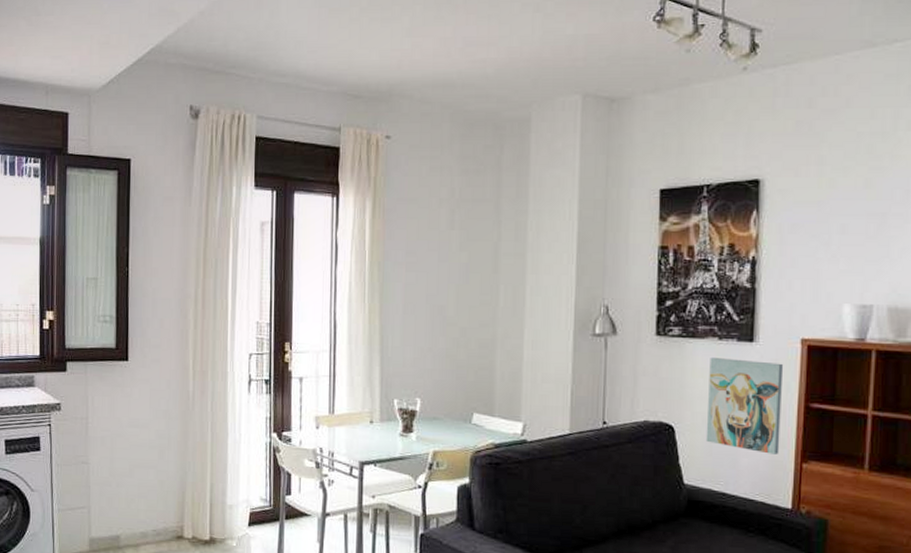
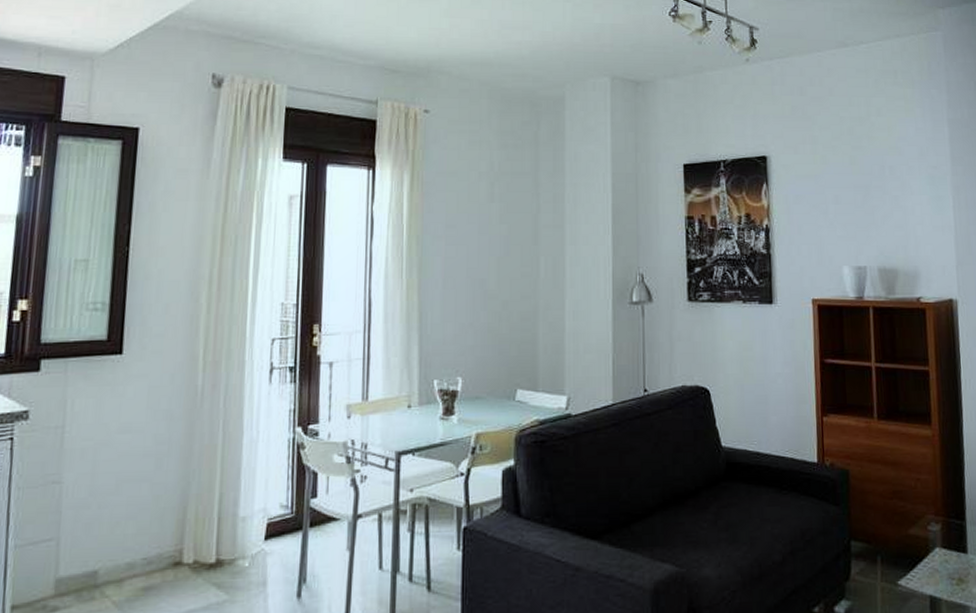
wall art: present [705,358,783,454] -> none [736,320,803,410]

